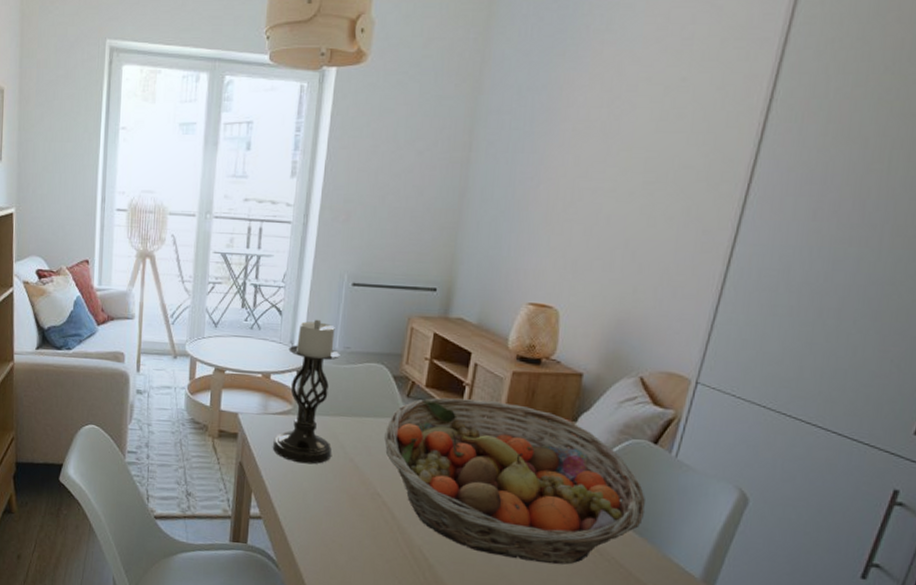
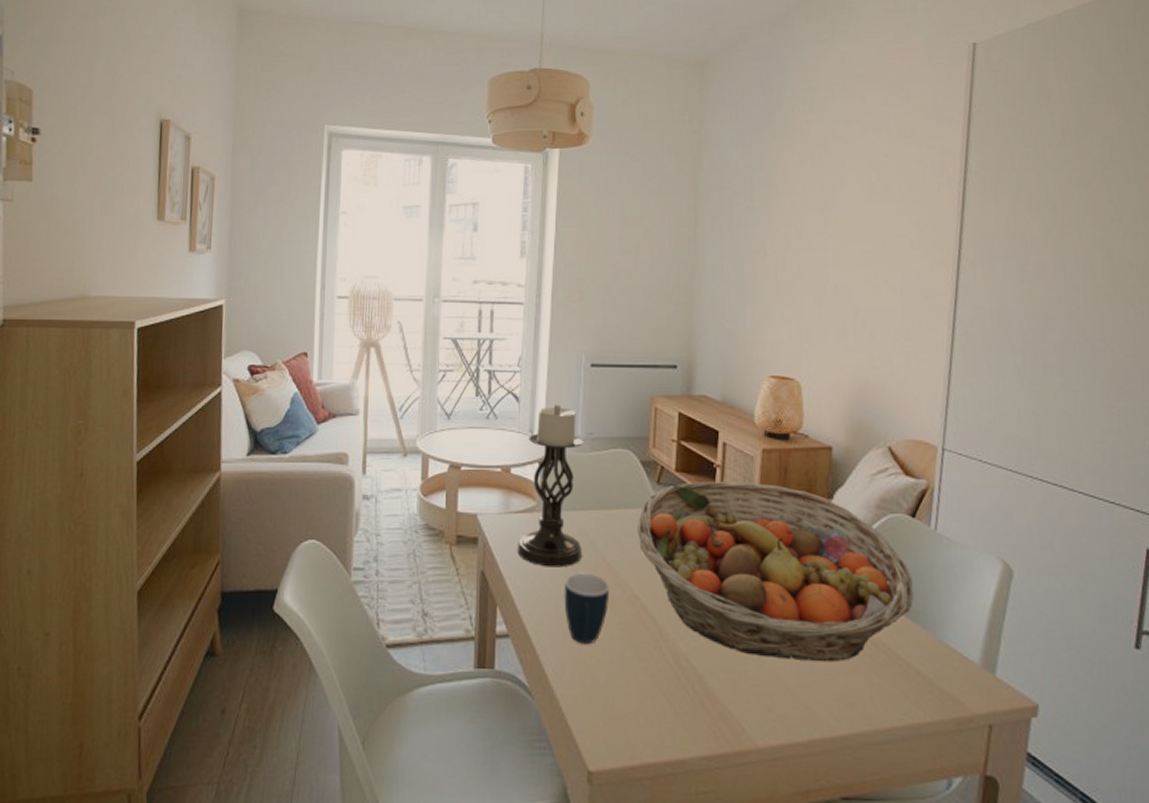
mug: none [312,470,355,531] -> present [564,573,610,645]

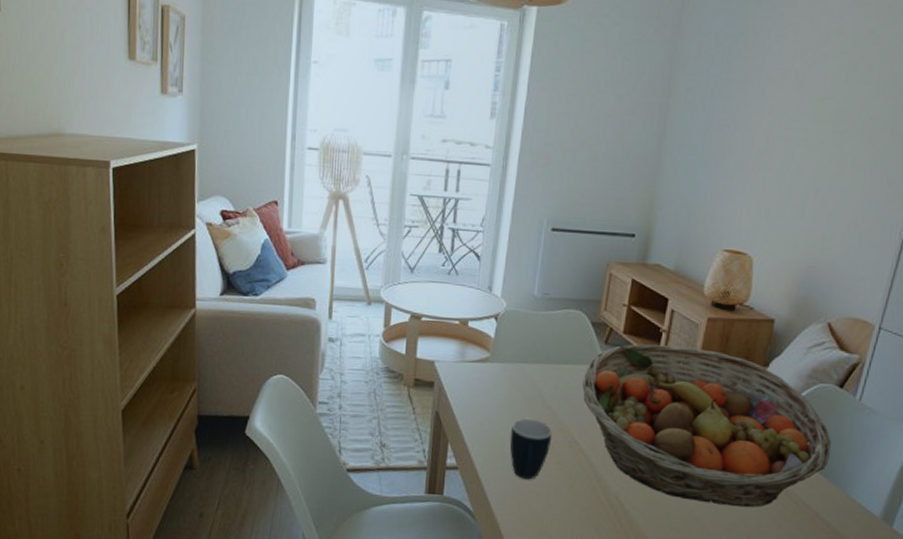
candle holder: present [518,404,584,568] -> none [470,265,539,413]

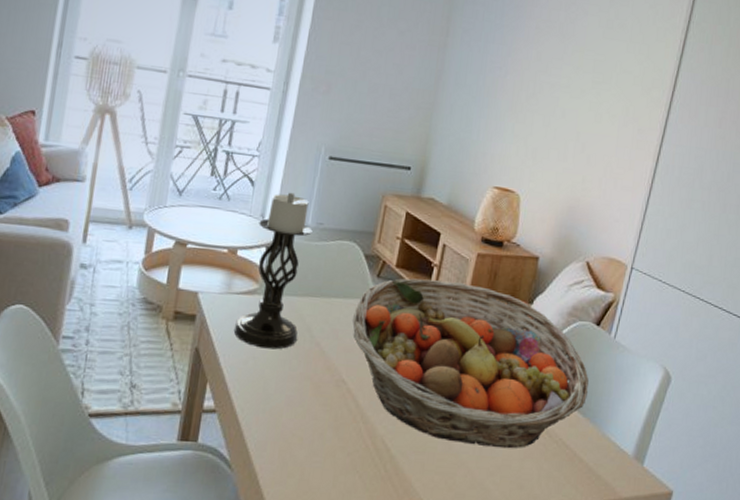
candle holder: none [470,265,539,413] -> present [234,192,313,350]
mug: present [509,418,553,480] -> none [273,355,320,423]

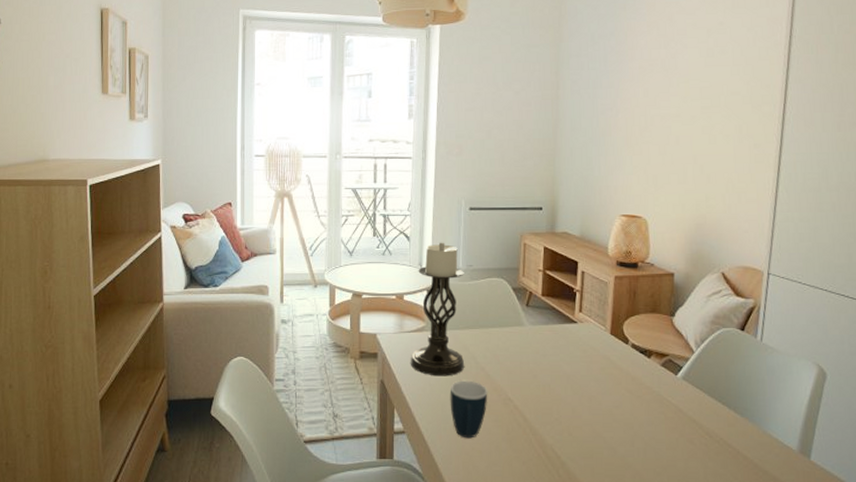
mug: none [273,355,320,423] -> present [450,380,488,439]
fruit basket: present [352,278,589,449] -> none [510,303,742,450]

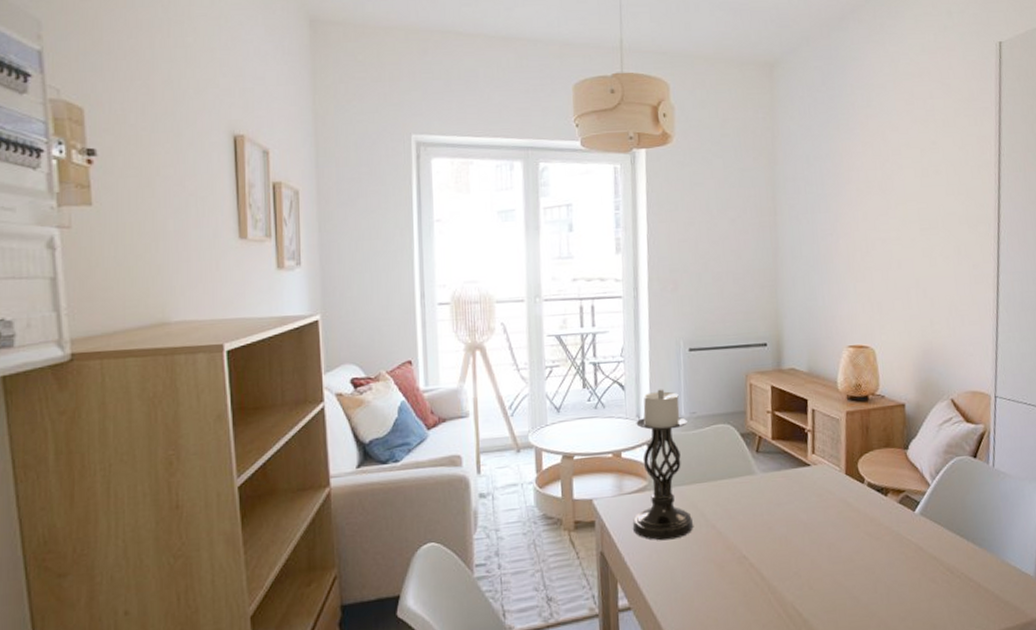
mug: present [450,380,488,439] -> none [679,541,721,607]

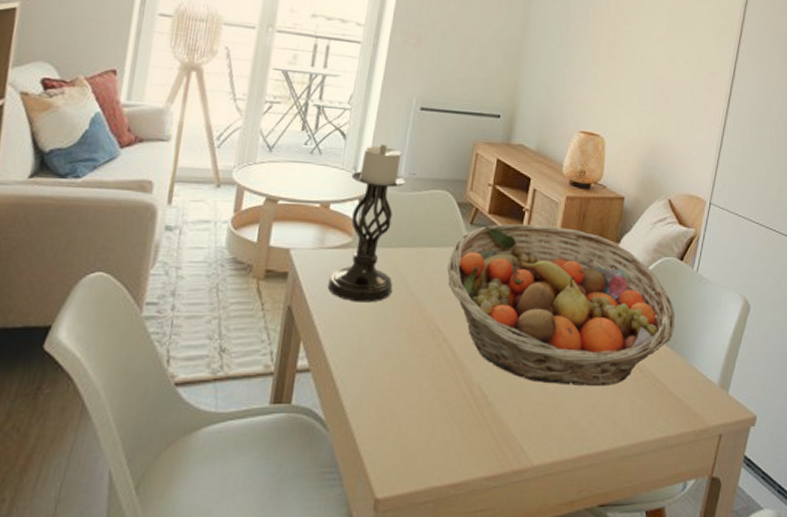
fruit basket: none [741,442,979,595] -> present [447,224,675,387]

